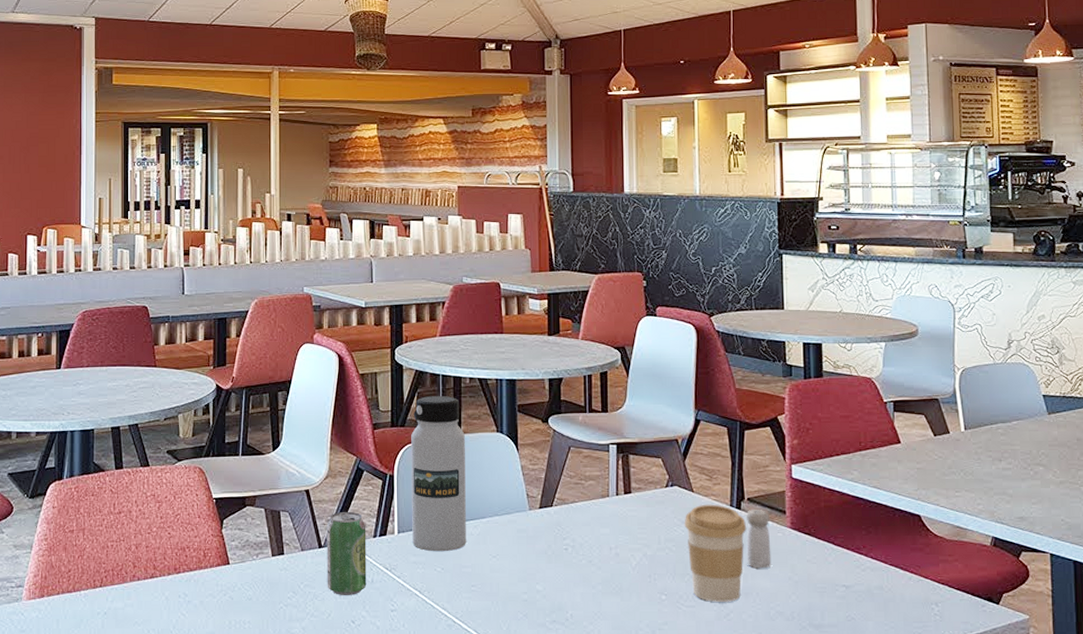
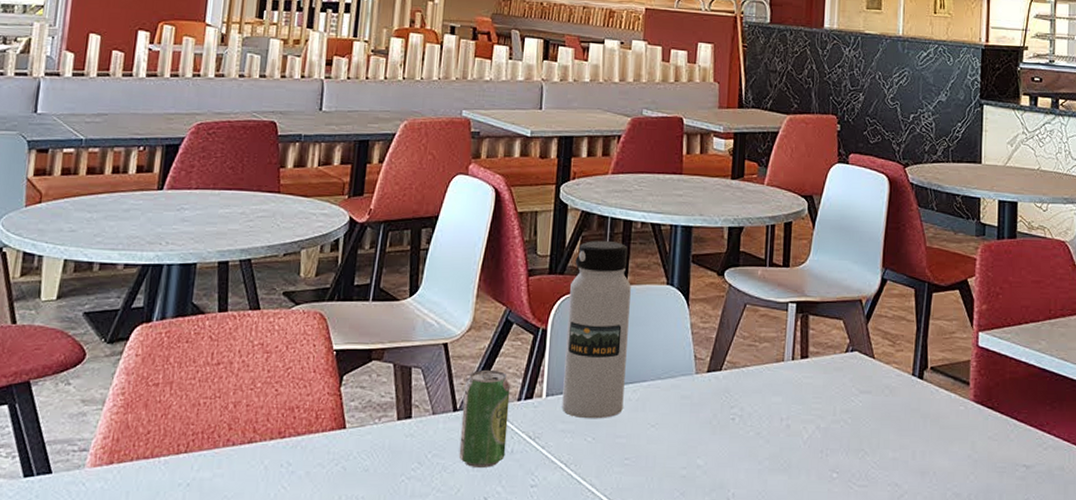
coffee cup: present [684,504,747,602] -> none [862,372,928,482]
salt and pepper shaker: present [746,510,772,569] -> none [925,380,953,445]

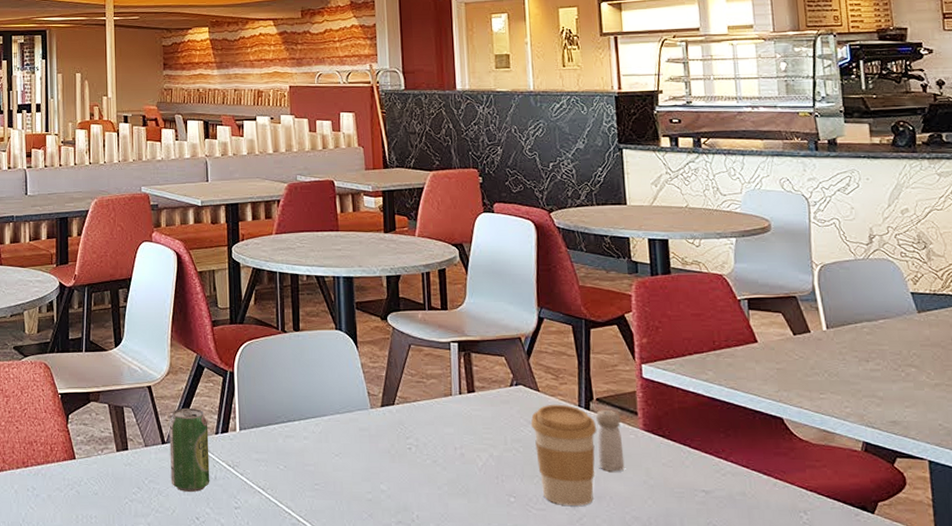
water bottle: present [562,241,631,419] -> none [250,294,308,450]
coffee cup: none [862,372,928,482] -> present [530,404,597,506]
salt and pepper shaker: none [925,380,953,445] -> present [595,410,625,472]

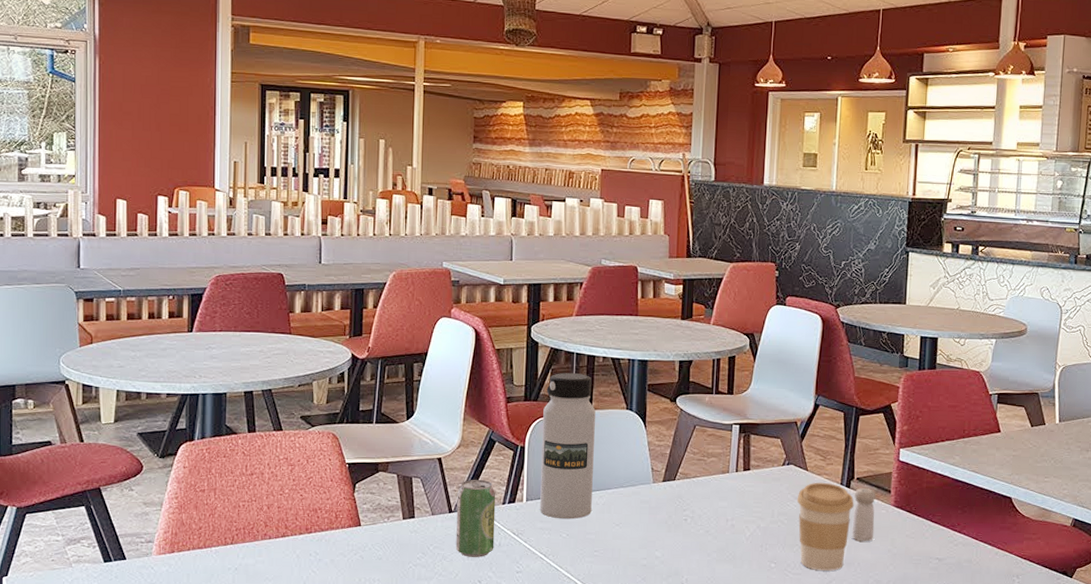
water bottle: none [250,294,308,450] -> present [540,373,596,519]

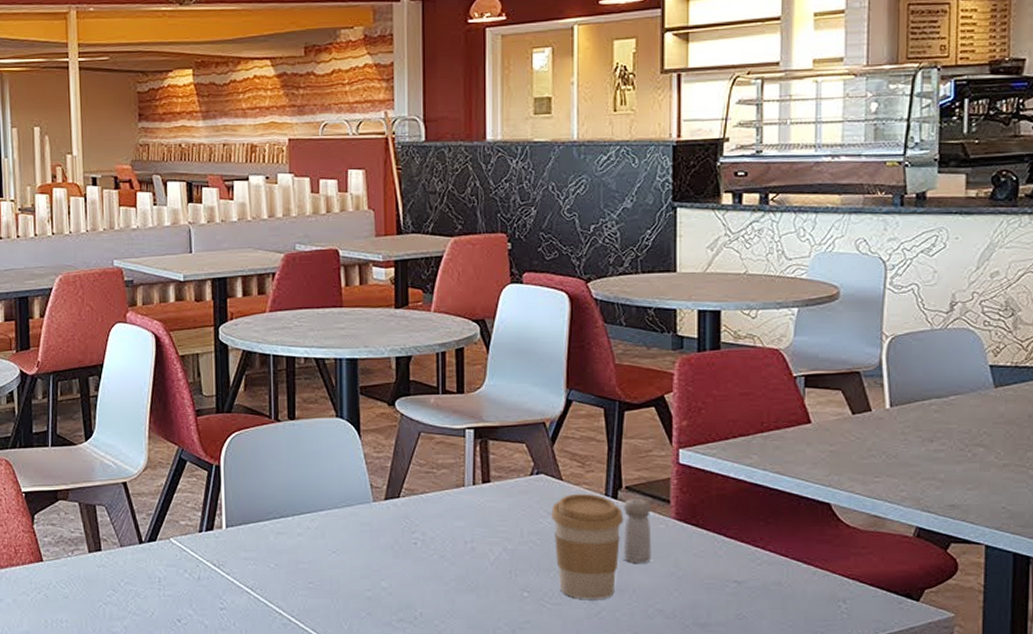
beverage can: present [455,479,496,557] -> none [147,504,193,593]
water bottle: present [540,373,596,519] -> none [239,378,303,547]

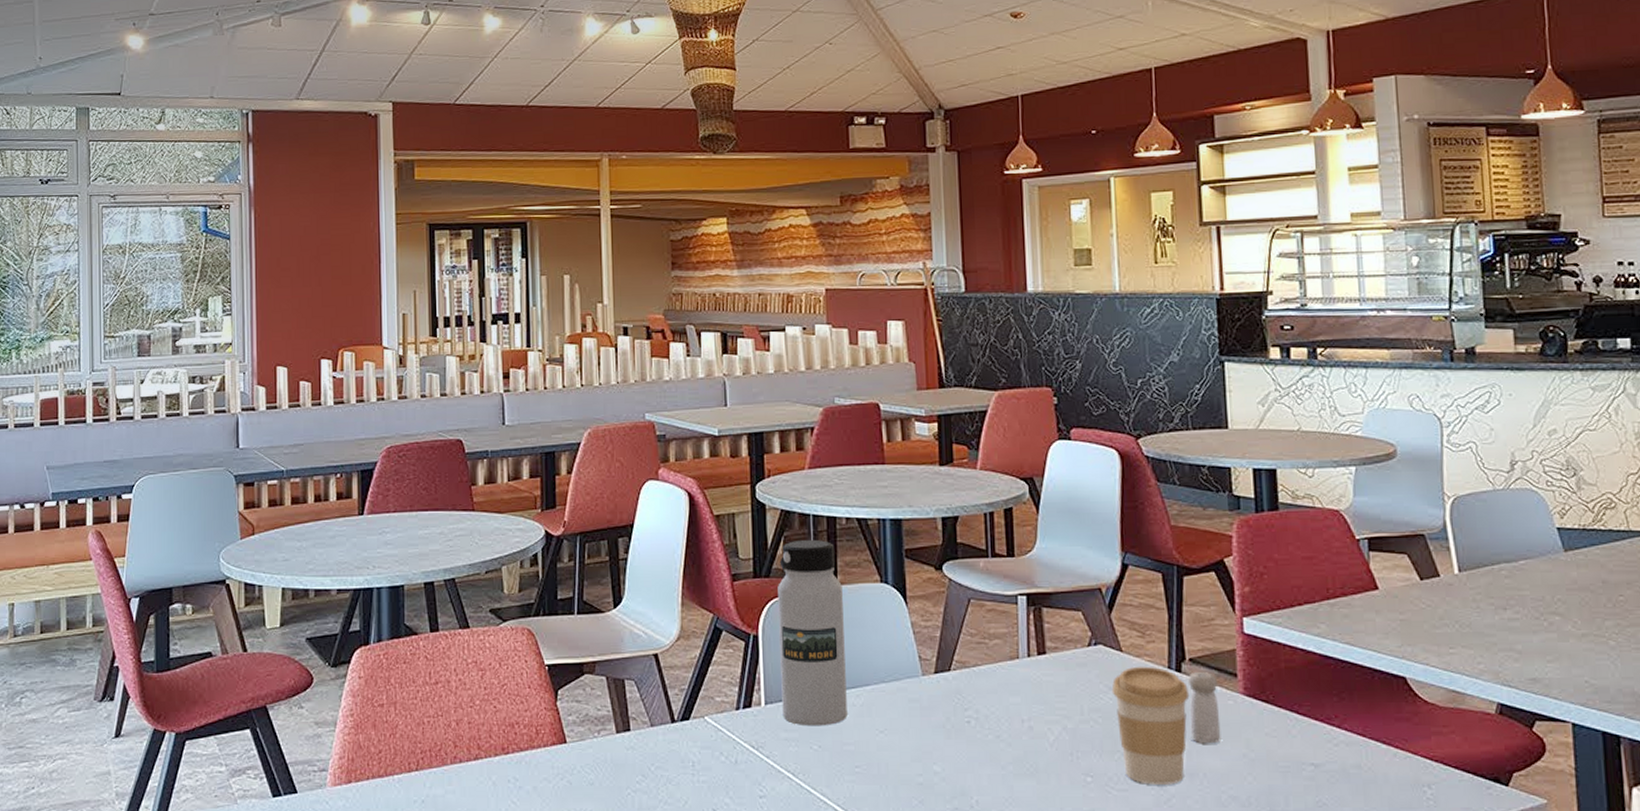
water bottle: none [239,378,303,547] -> present [778,540,848,727]

